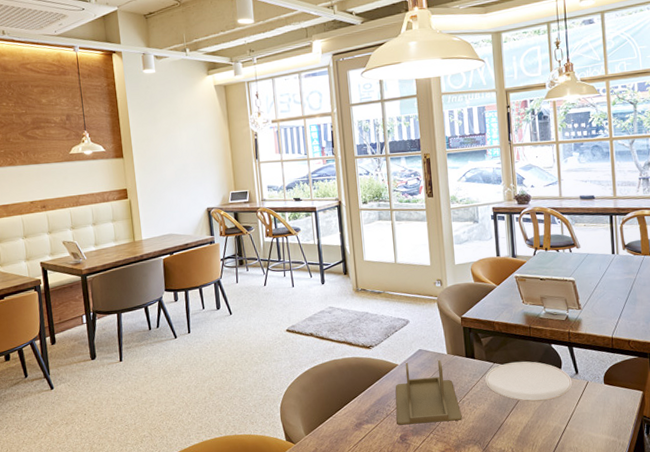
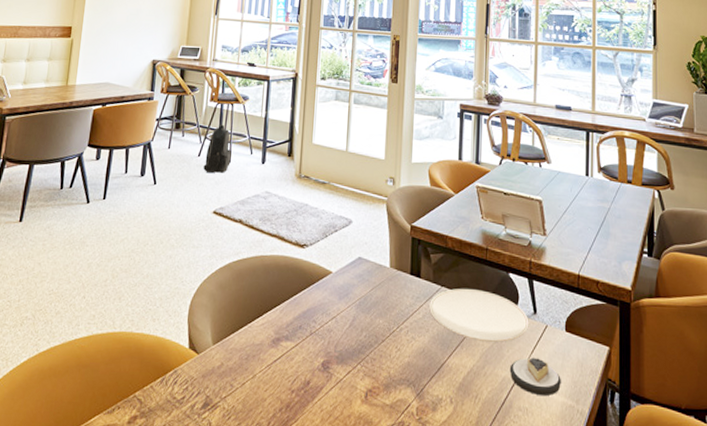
backpack: none [271,255,294,298] -> present [203,124,232,173]
napkin holder: present [395,359,462,425] -> none [321,270,398,352]
cake slice: none [559,408,604,437] -> present [509,357,561,396]

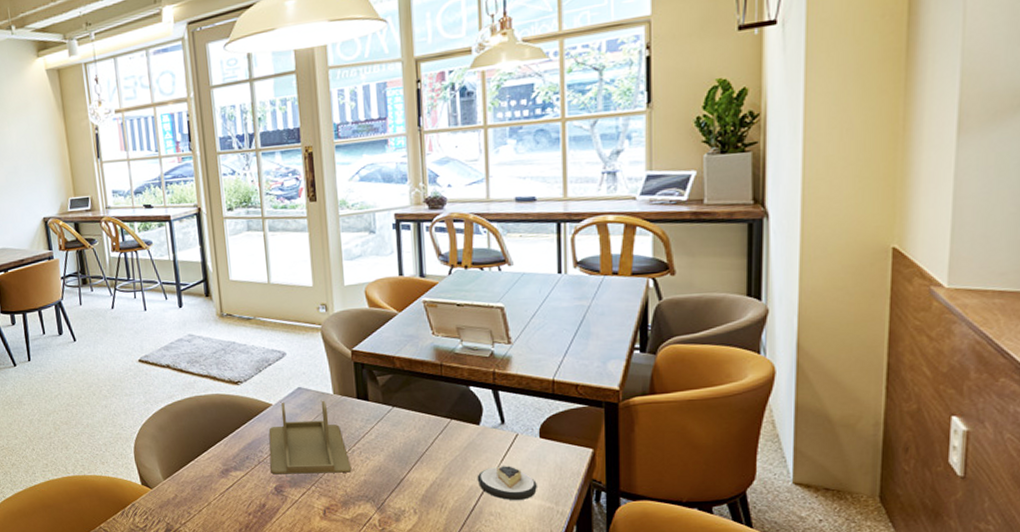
backpack: present [203,124,232,173] -> none [119,273,147,323]
napkin holder: none [321,270,398,352] -> present [269,400,352,475]
plate: present [429,288,529,342] -> none [381,405,497,455]

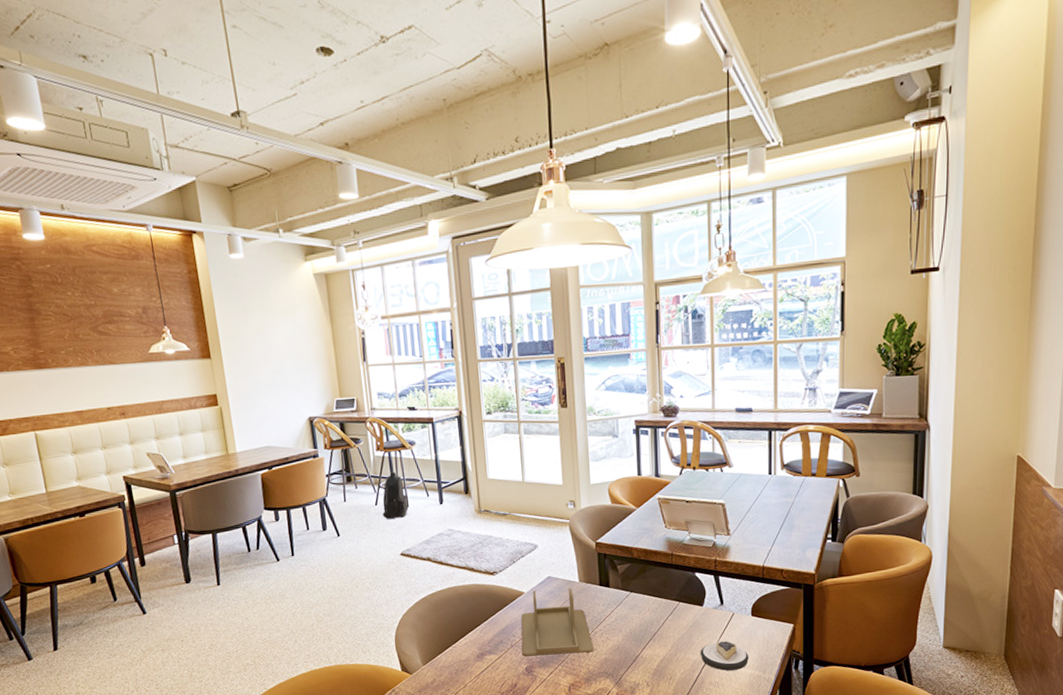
backpack: none [119,273,147,323] -> present [382,471,409,519]

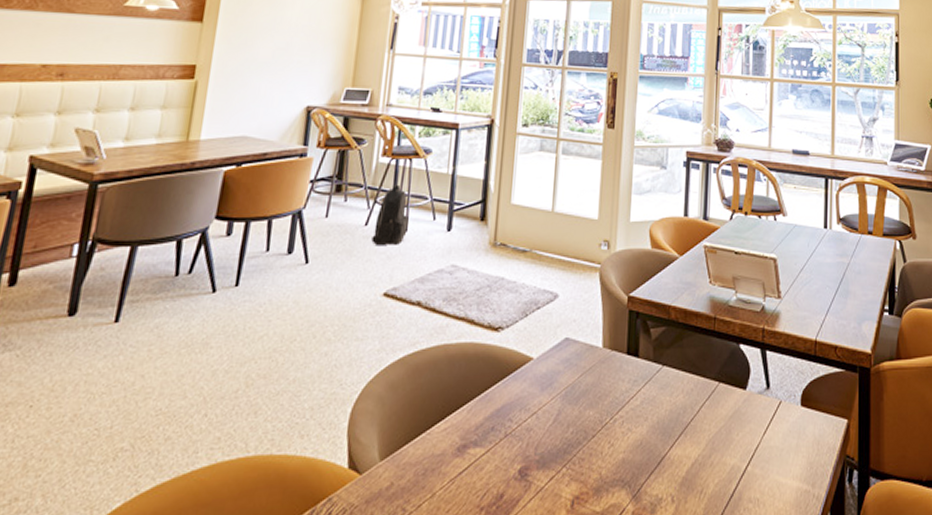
napkin holder: present [521,587,594,657] -> none [518,354,611,452]
cake slice: present [700,641,749,671] -> none [739,439,796,482]

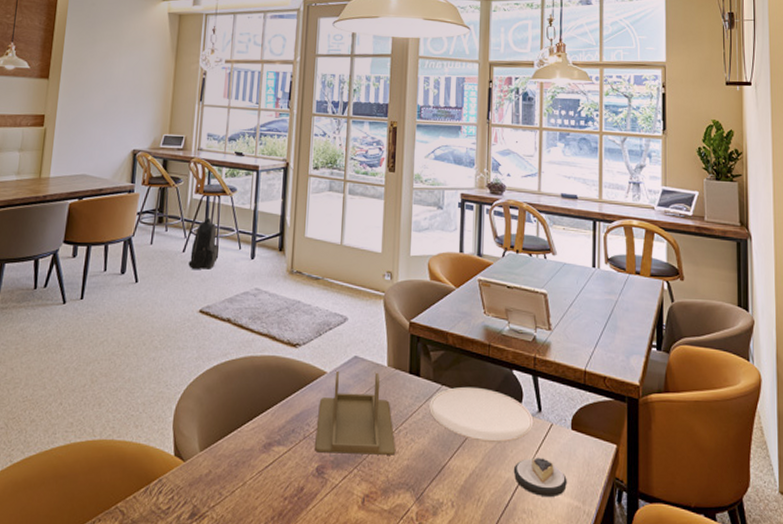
napkin holder: none [518,354,611,452] -> present [315,370,396,455]
plate: none [648,365,762,426] -> present [429,386,534,442]
cake slice: none [739,439,796,482] -> present [513,457,567,497]

